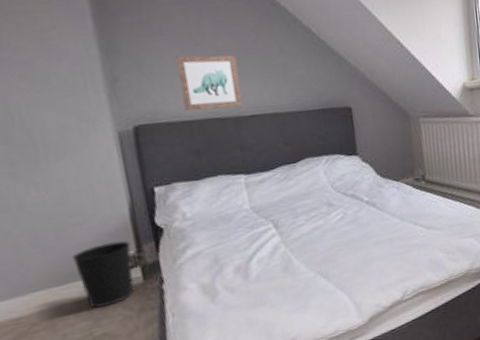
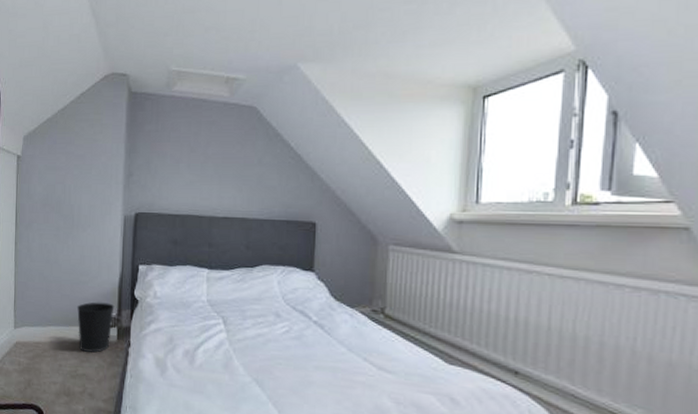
wall art: present [175,55,244,112] -> none [173,160,220,209]

